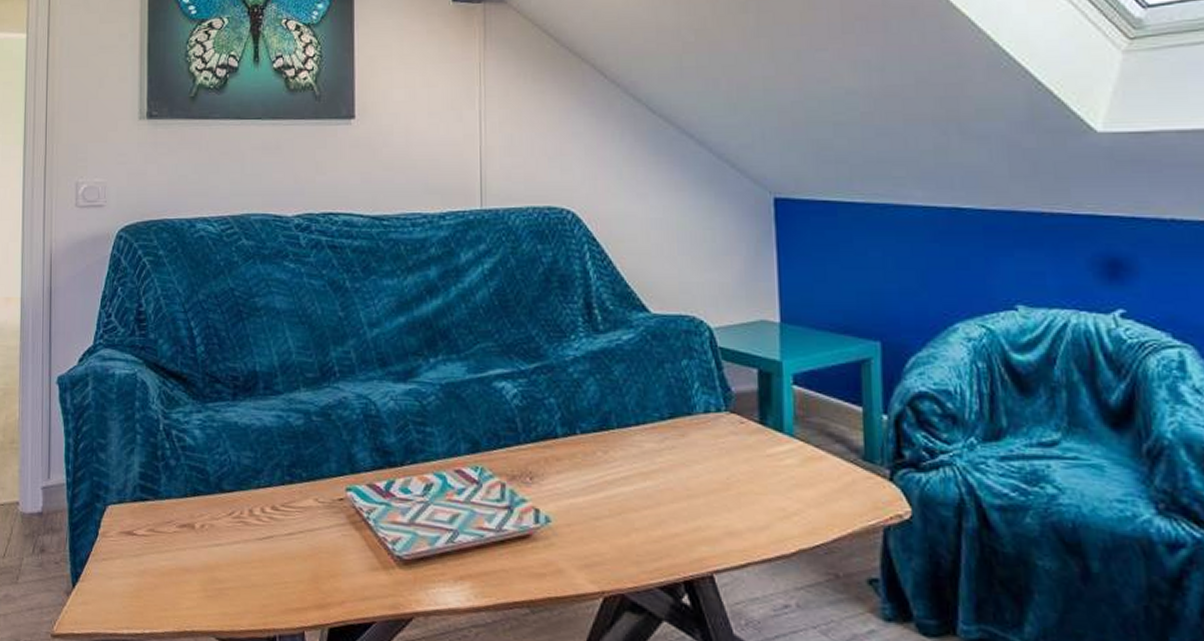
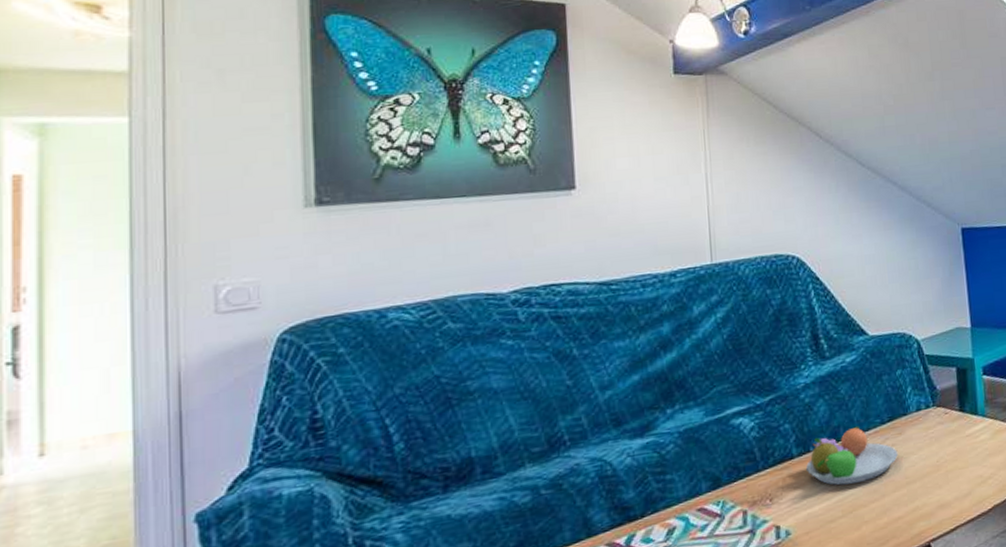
fruit bowl: none [571,416,679,482] -> present [806,426,898,486]

